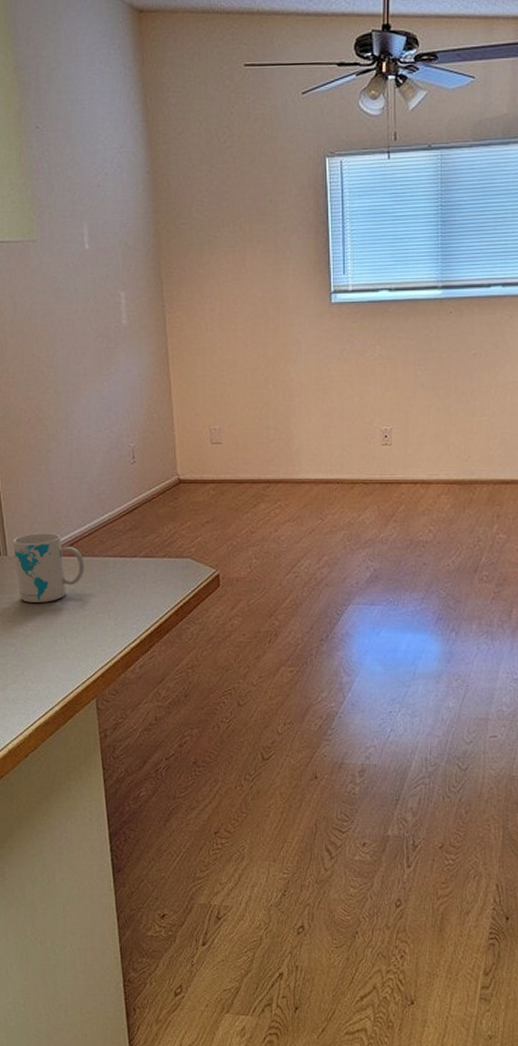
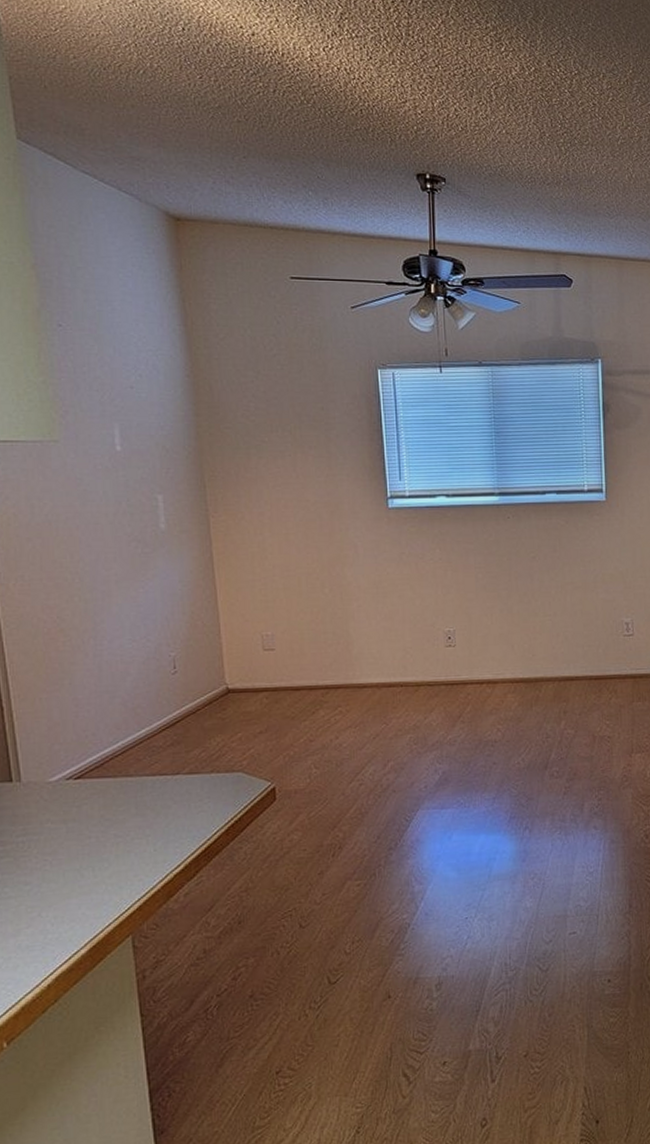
mug: present [13,533,85,603] -> none [28,753,117,833]

